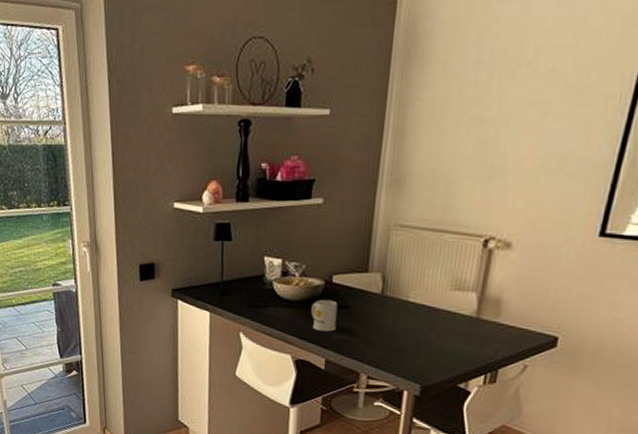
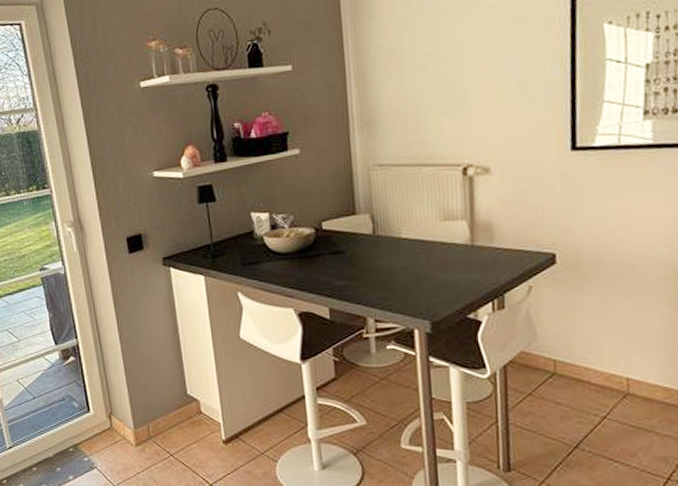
mug: present [310,299,338,332] -> none [305,247,334,280]

